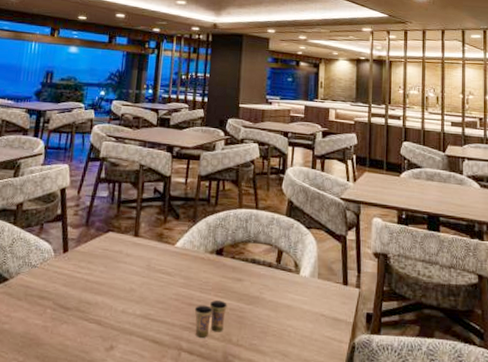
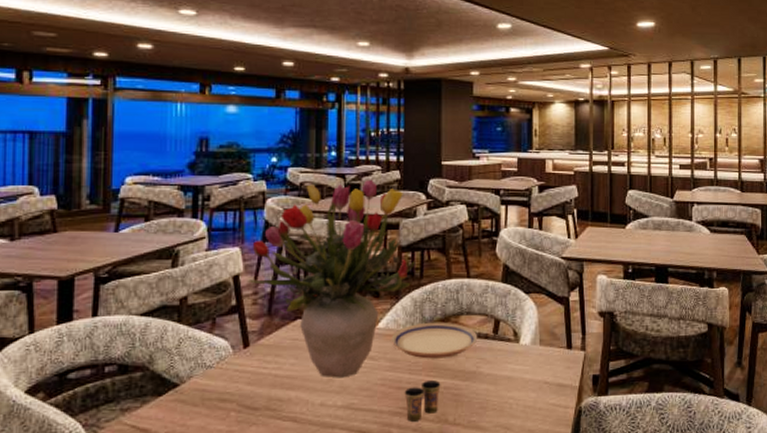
flower arrangement: none [71,115,212,289] -> present [247,179,416,378]
plate: none [186,246,263,281] -> present [391,322,478,359]

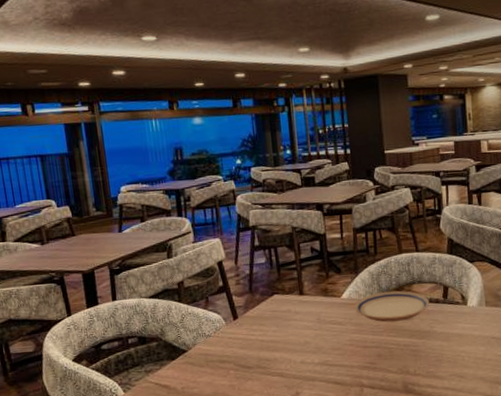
flower arrangement: present [247,179,416,378] -> none [229,171,370,341]
cup: present [404,380,441,422] -> none [369,340,401,374]

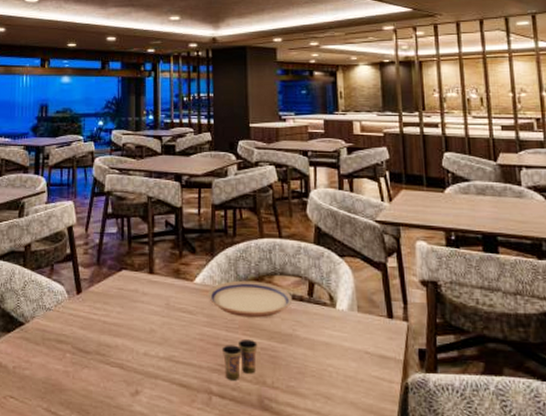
cup: none [369,340,401,374] -> present [222,340,258,380]

